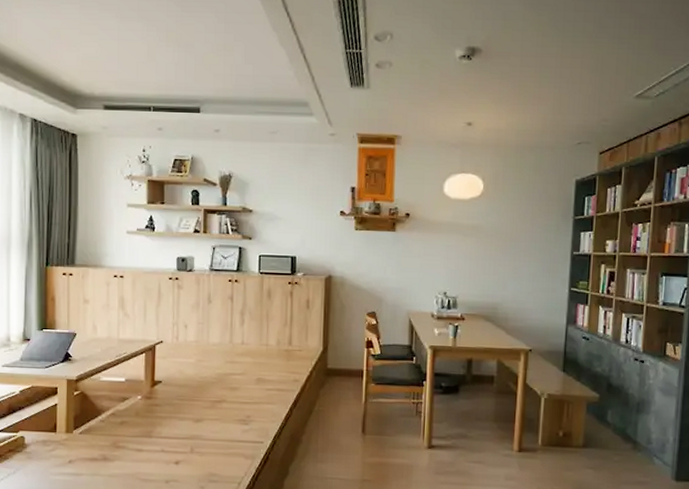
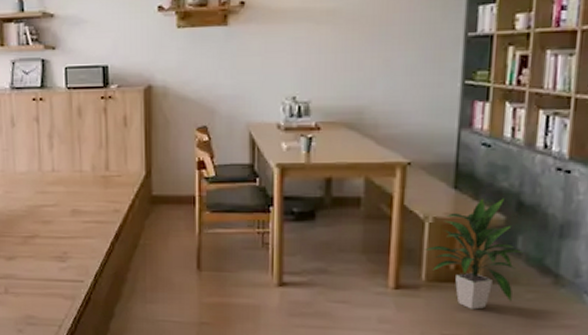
indoor plant: none [539,379,612,469] -> present [423,198,524,310]

